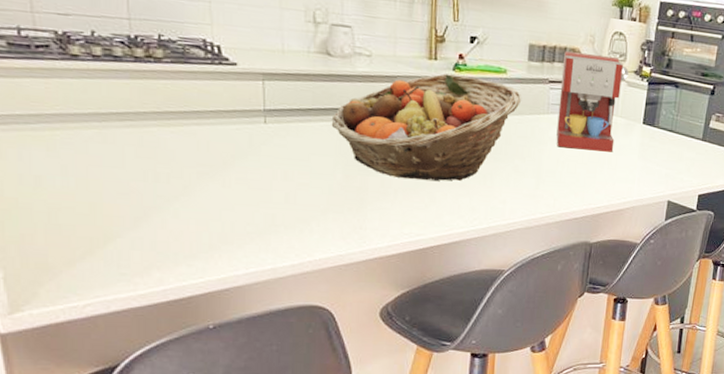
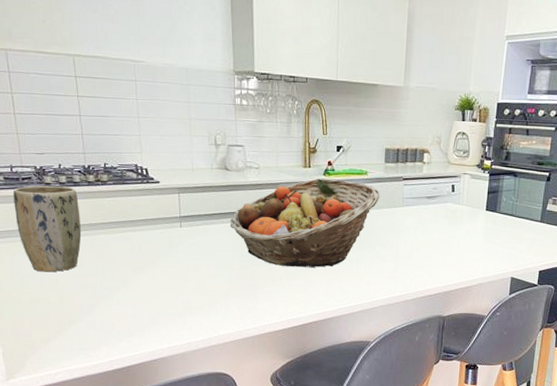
plant pot: none [20,56,124,173] -> present [12,185,82,272]
coffee maker: present [556,51,629,152] -> none [410,152,472,237]

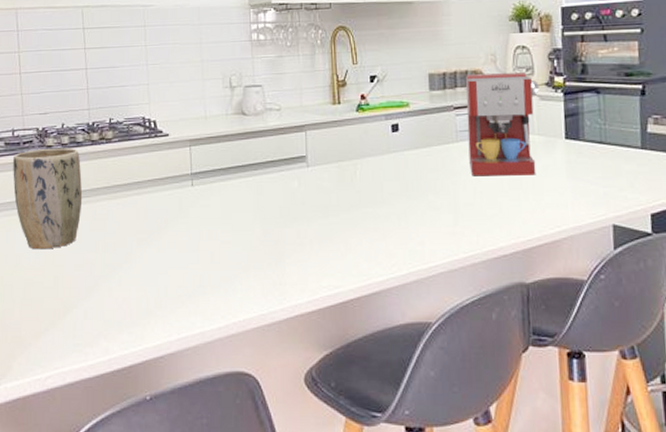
fruit basket: present [230,178,381,267] -> none [248,115,428,227]
coffee maker: none [410,152,472,237] -> present [466,73,539,177]

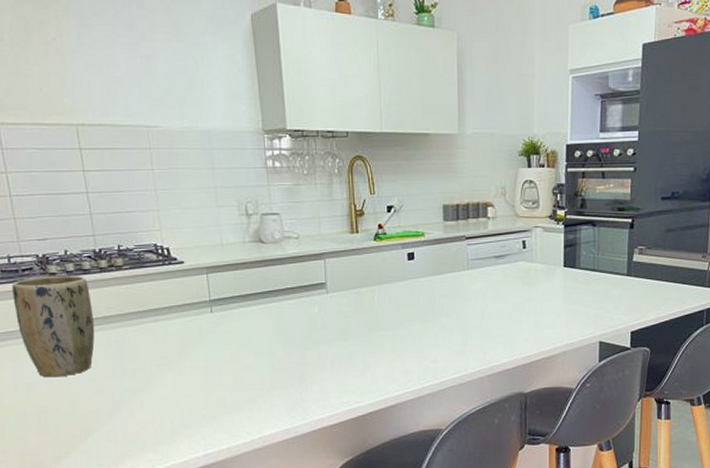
coffee maker: present [466,73,539,177] -> none [477,206,543,301]

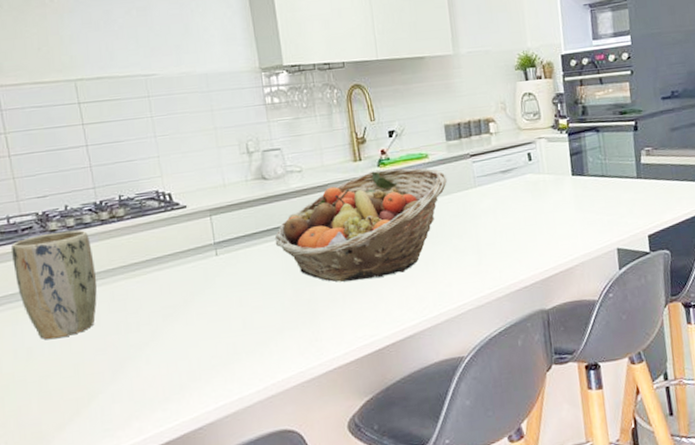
fruit basket: none [268,244,442,349] -> present [274,168,448,282]

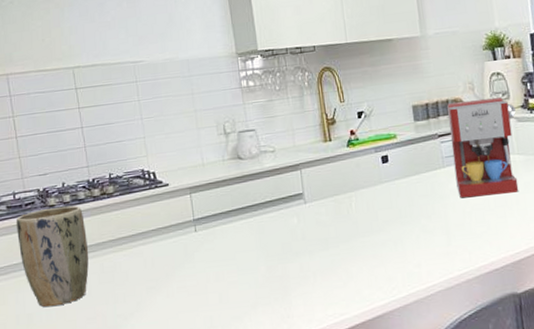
fruit basket: present [274,168,448,282] -> none [249,148,416,260]
coffee maker: none [479,117,548,218] -> present [447,97,519,198]

